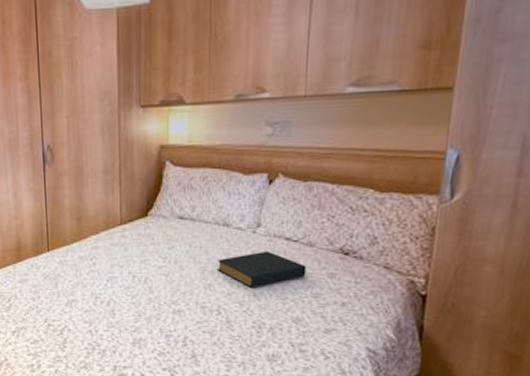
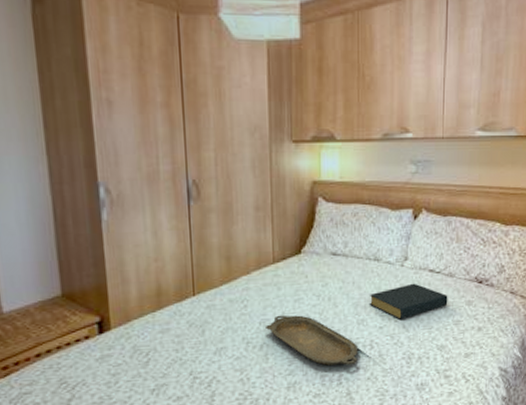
serving tray: none [113,274,205,328] -> present [266,314,359,366]

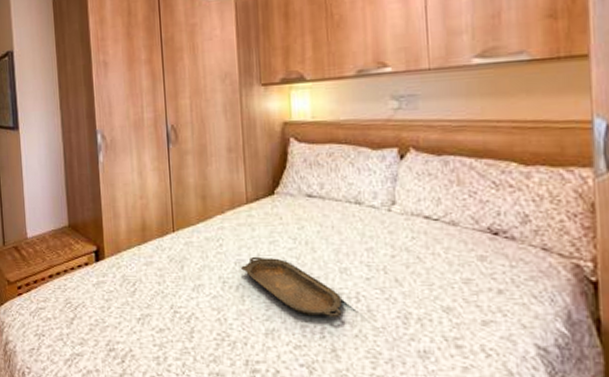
hardback book: present [369,283,448,320] -> none [351,230,452,271]

